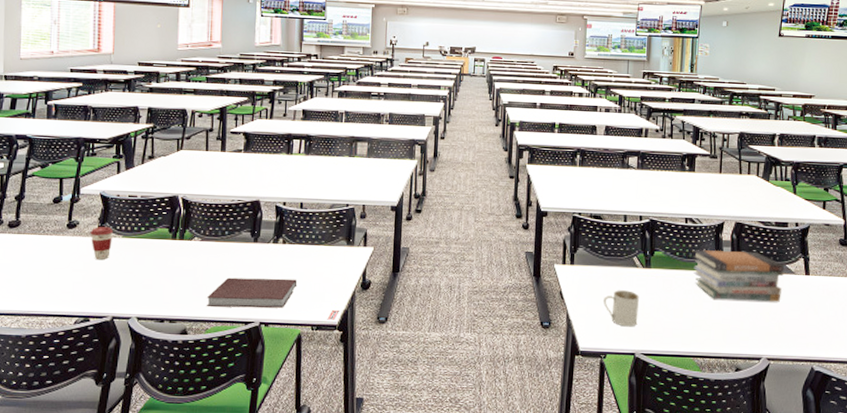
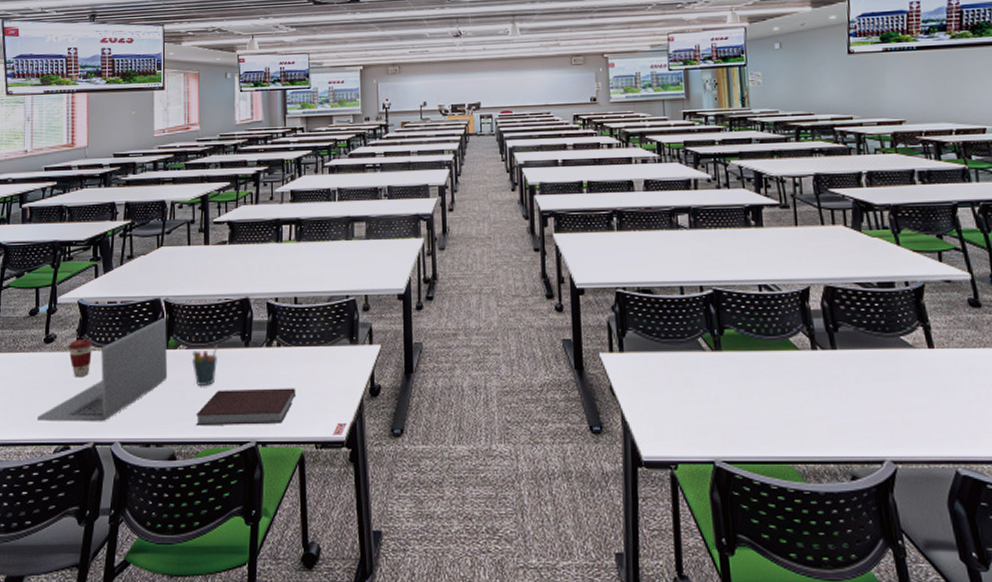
laptop: none [59,213,183,300] -> present [37,318,168,422]
pen holder: none [206,239,229,274] -> present [192,345,217,387]
mug: present [603,290,639,327] -> none [666,381,713,428]
book stack: present [693,250,784,302] -> none [774,321,900,386]

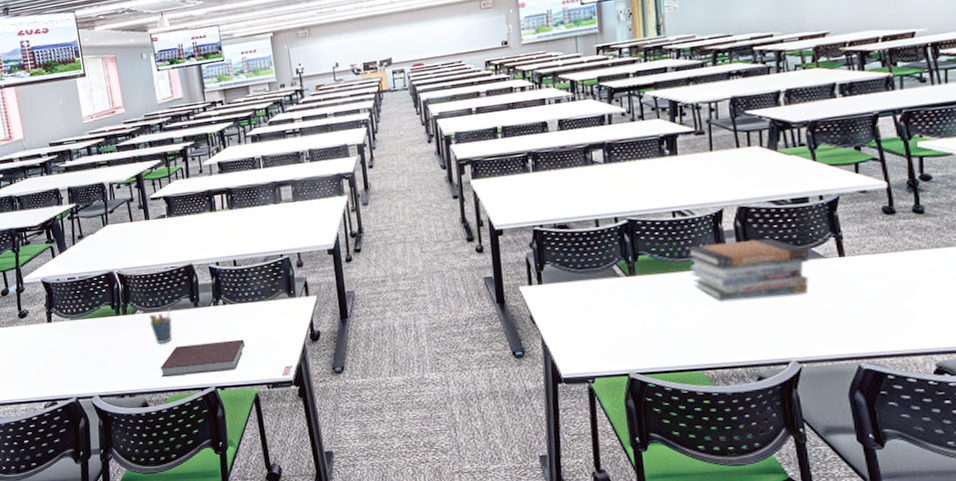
laptop: present [37,318,168,422] -> none [25,288,131,383]
coffee cup: present [68,339,92,378] -> none [40,312,63,345]
book stack: none [774,321,900,386] -> present [687,238,809,301]

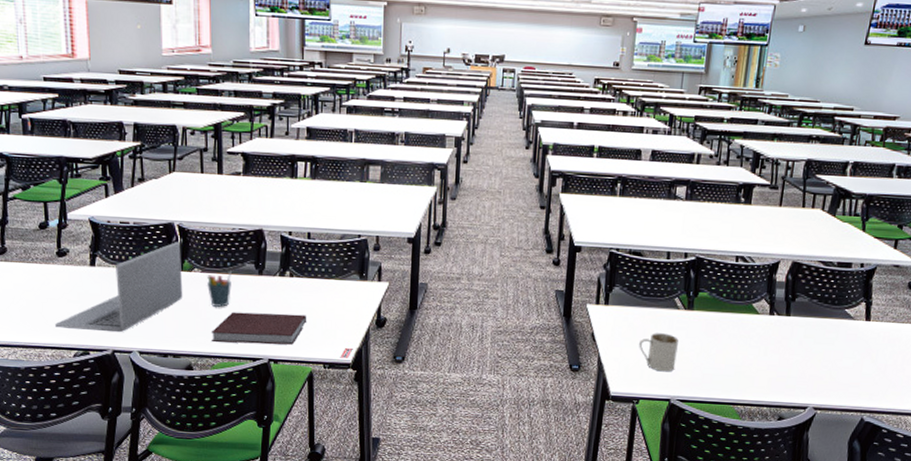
laptop: none [25,288,131,383] -> present [55,242,183,333]
mug: none [583,304,628,346] -> present [639,333,679,372]
book stack: present [687,238,809,301] -> none [740,291,843,349]

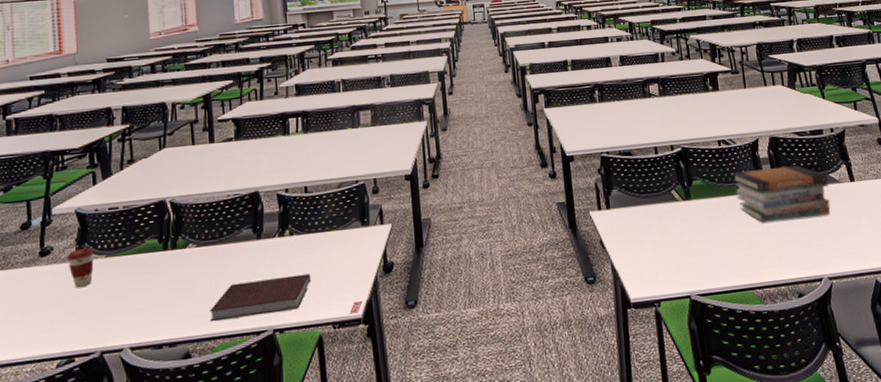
laptop: present [55,242,183,333] -> none [36,219,178,337]
coffee cup: none [82,255,107,291] -> present [67,248,94,288]
pen holder: present [207,271,231,308] -> none [203,240,229,283]
mug: present [639,333,679,372] -> none [648,227,688,268]
book stack: none [740,291,843,349] -> present [732,165,831,223]

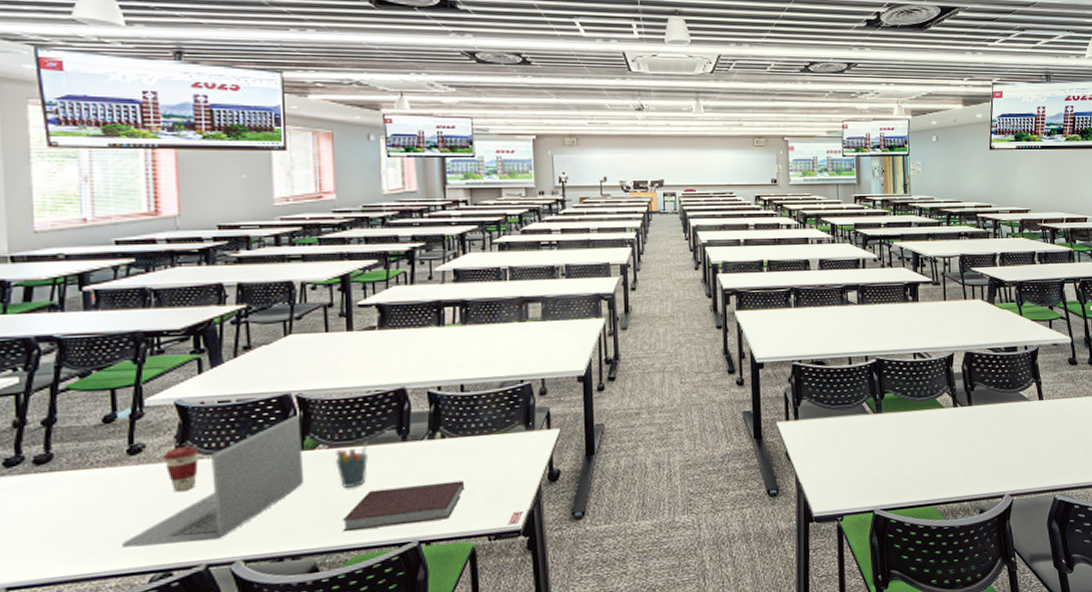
laptop: none [36,219,178,337] -> present [123,416,305,548]
pen holder: none [203,240,229,283] -> present [336,441,368,489]
book stack: present [732,165,831,223] -> none [925,381,1018,438]

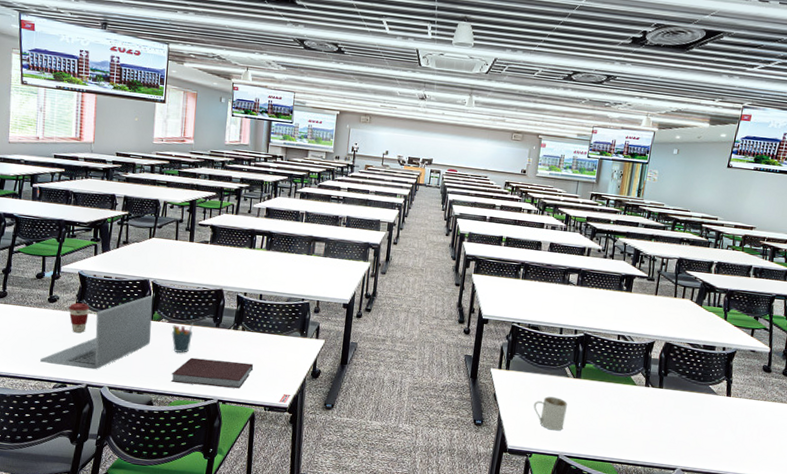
mug: none [835,441,874,482] -> present [533,396,568,431]

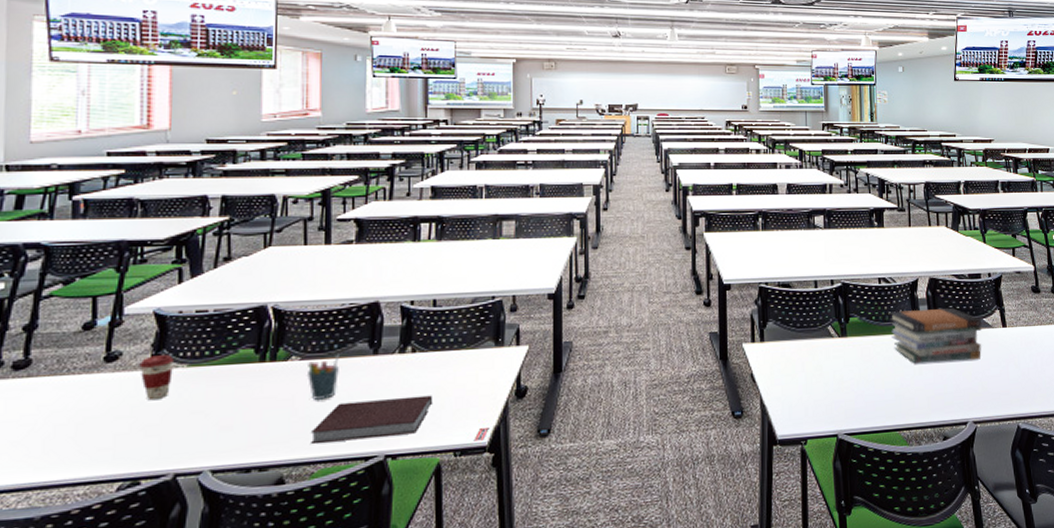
laptop: present [40,296,153,370] -> none [93,327,276,455]
mug: present [533,396,568,431] -> none [799,364,838,406]
book stack: none [620,365,707,419] -> present [889,307,982,364]

